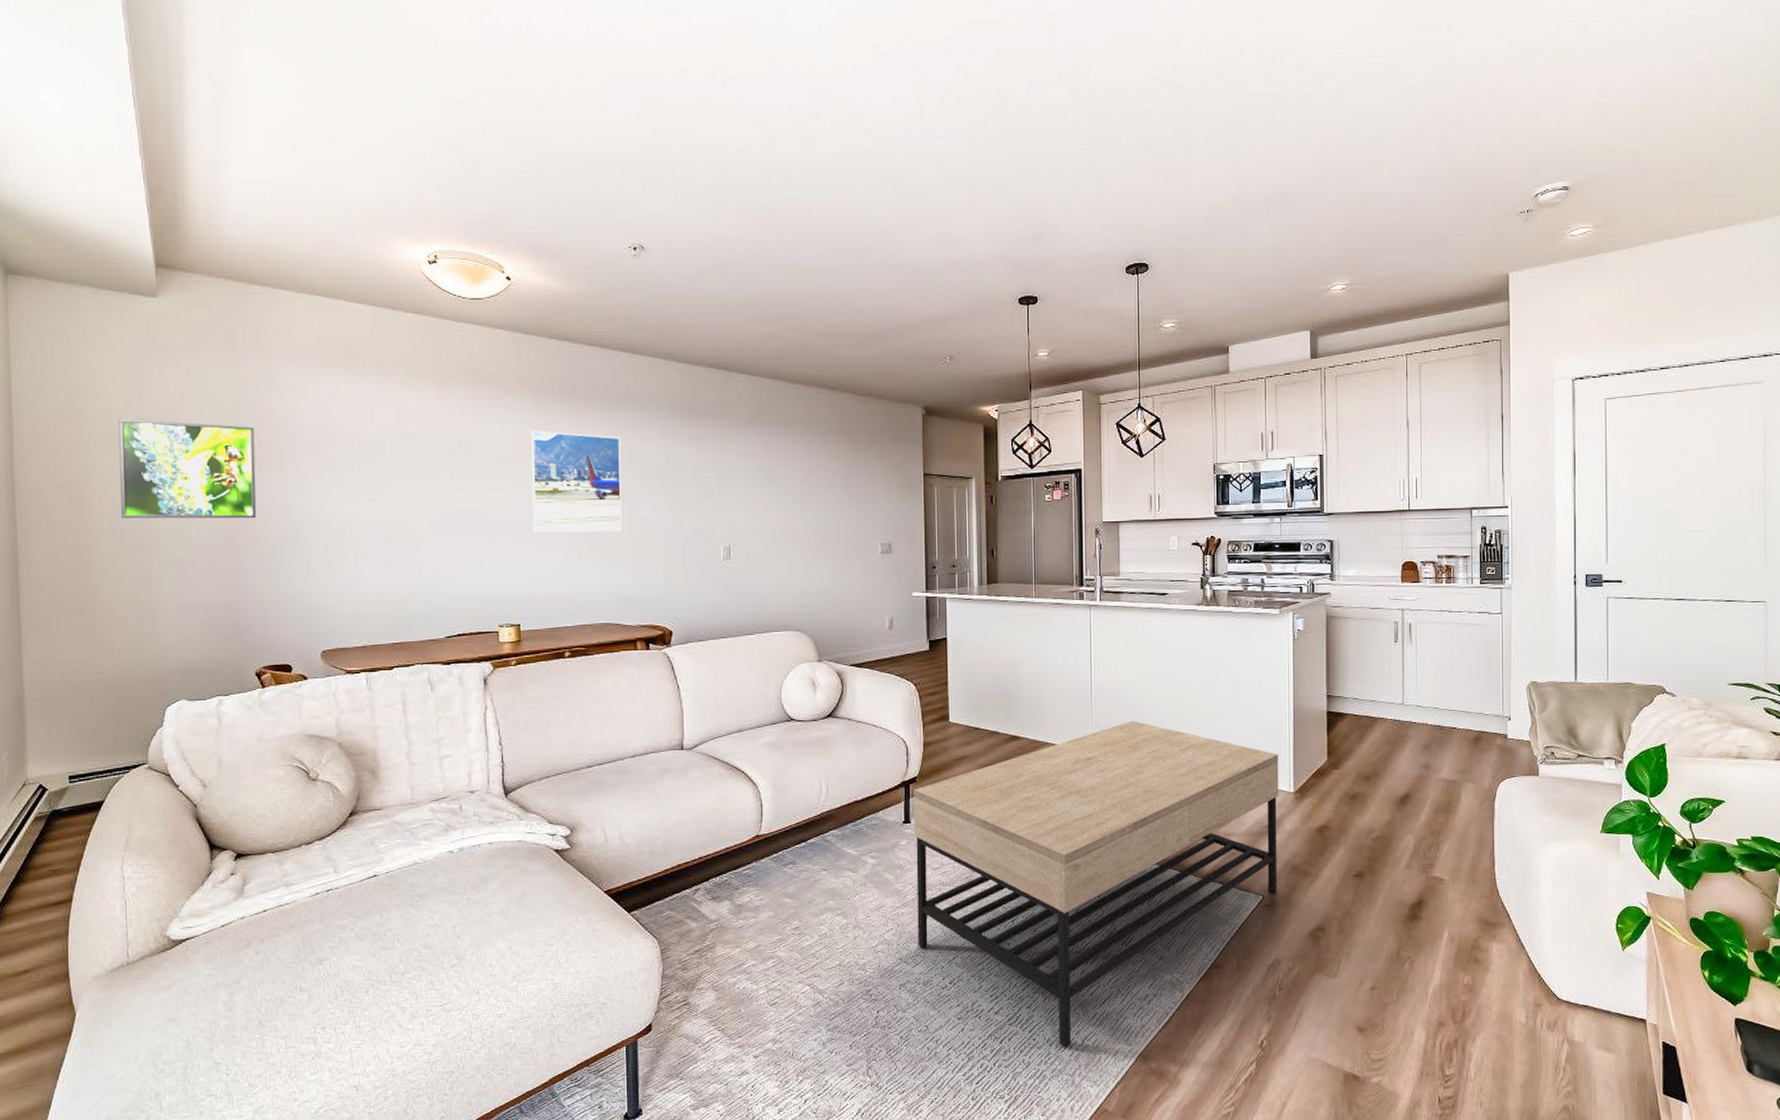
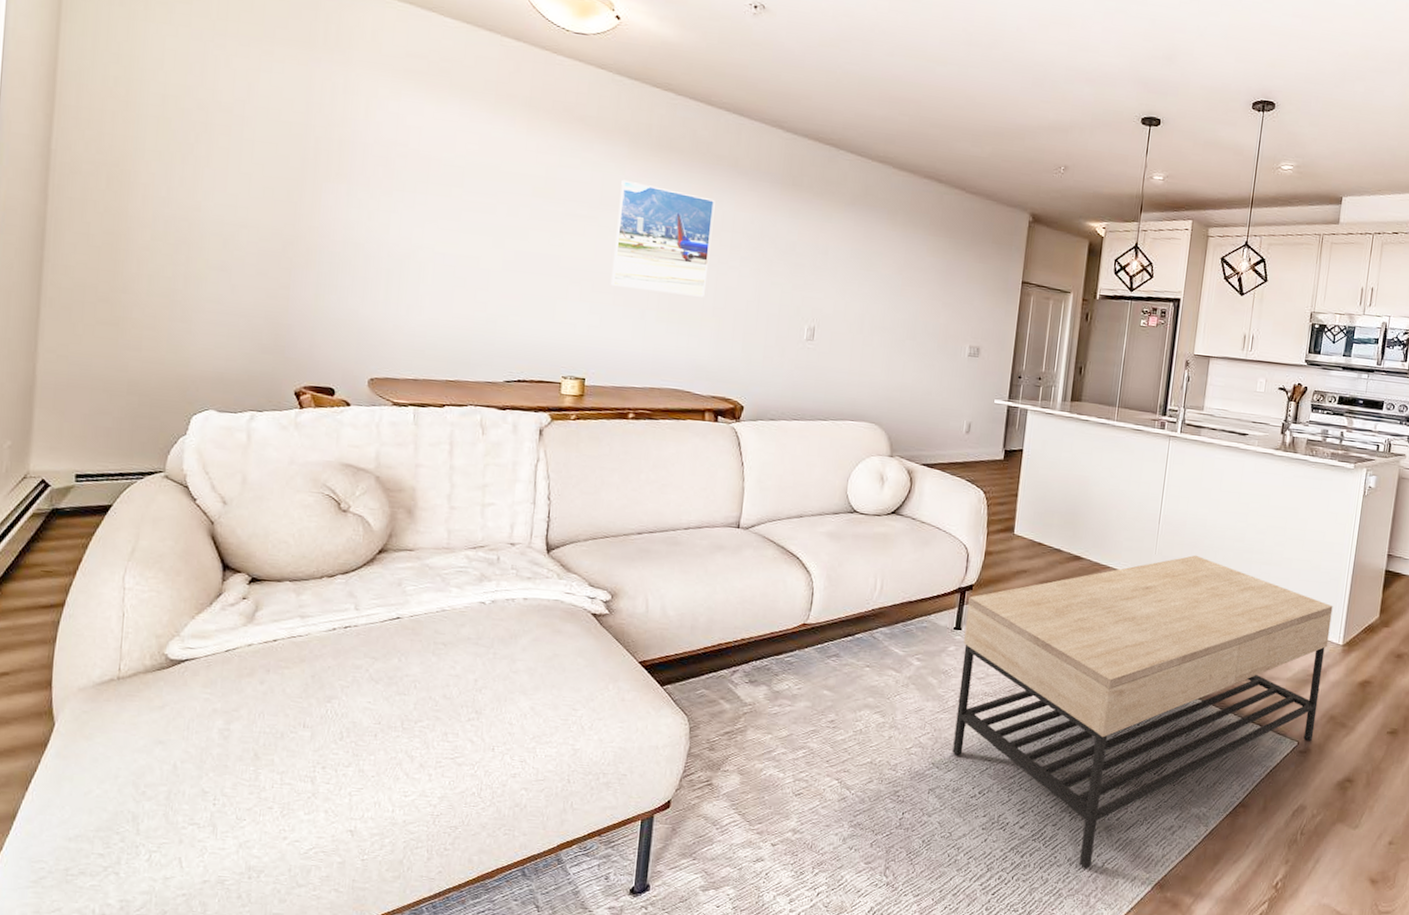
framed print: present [118,418,257,519] -> none [165,102,324,230]

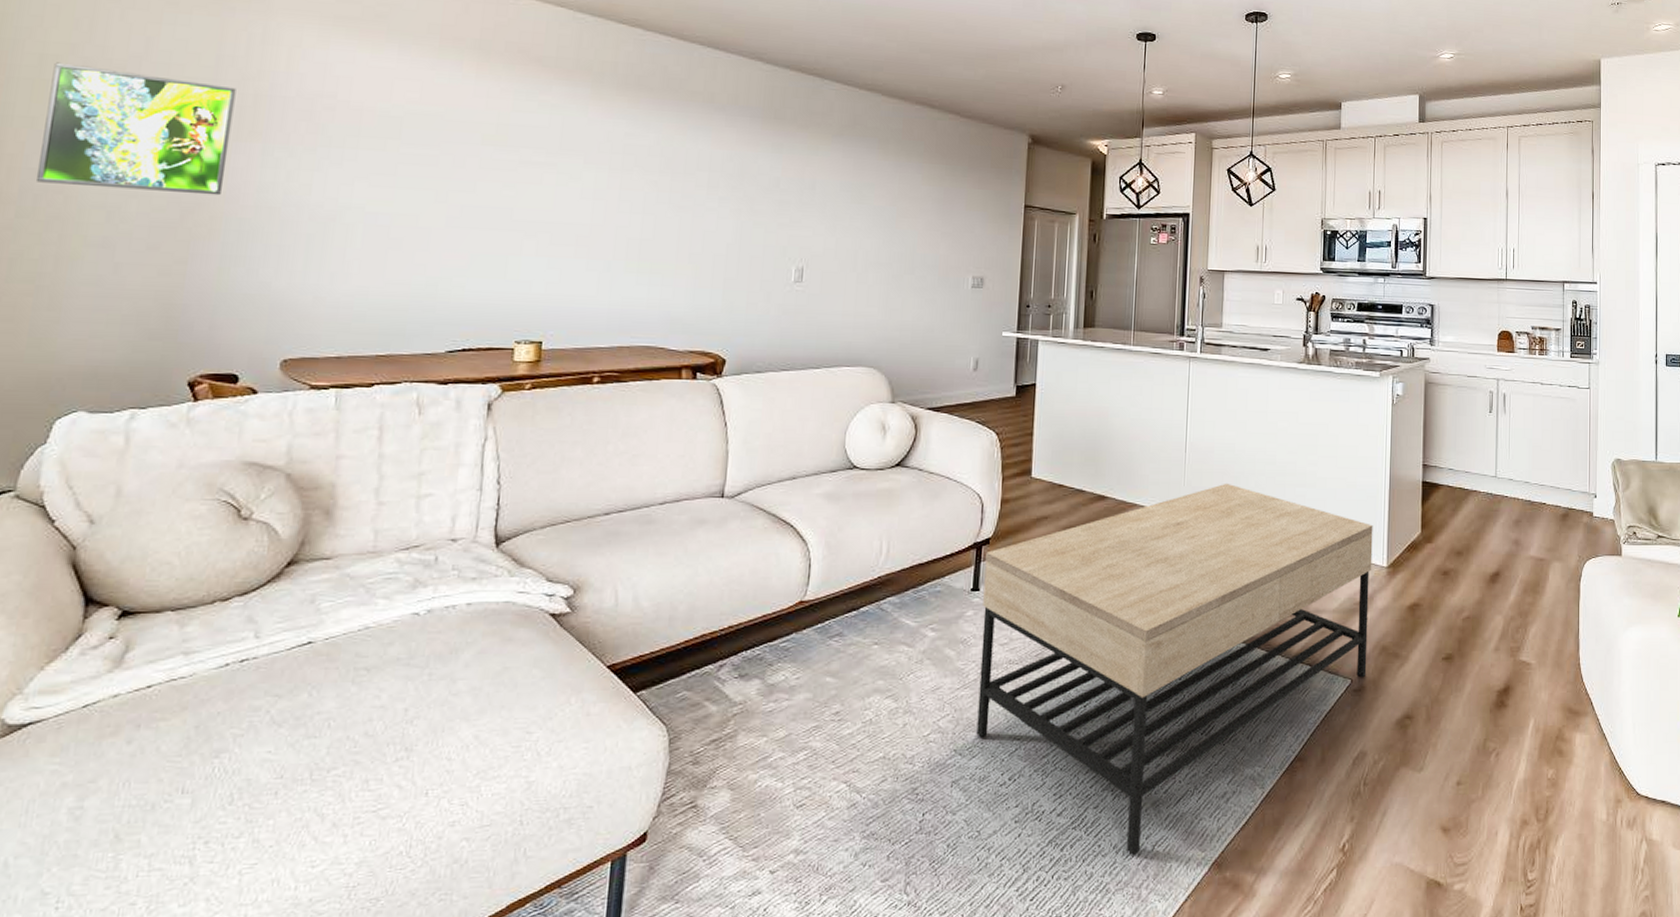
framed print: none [165,102,324,230] -> present [36,62,236,196]
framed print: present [610,179,715,297] -> none [571,122,690,243]

